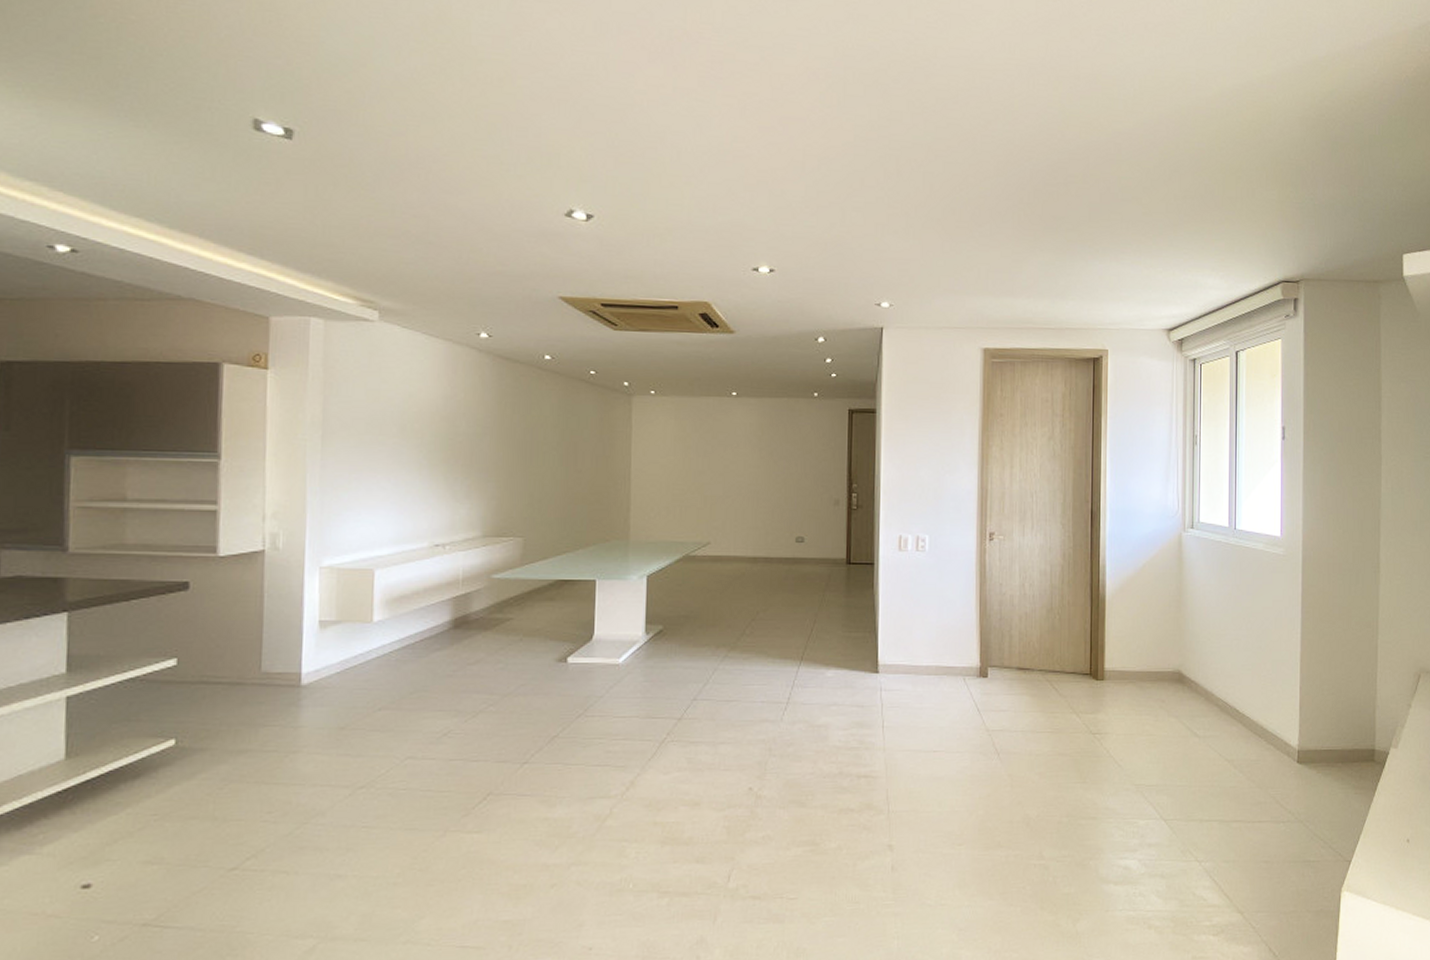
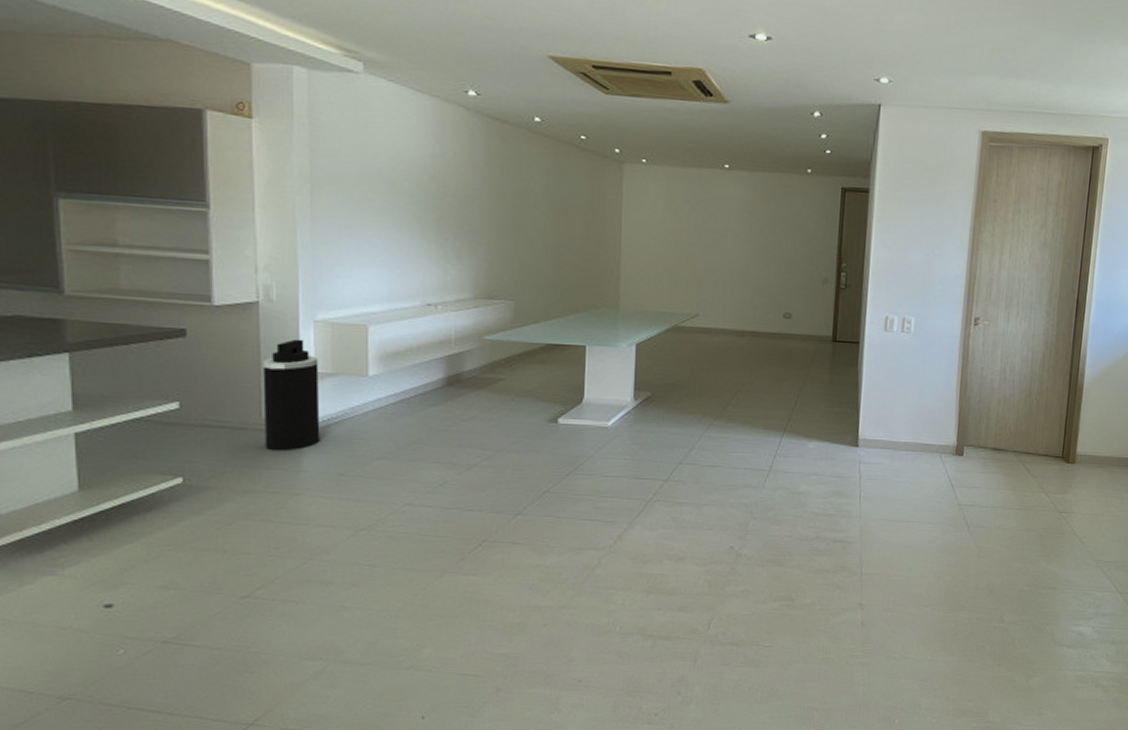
trash can: none [263,587,323,706] -> present [263,339,320,452]

